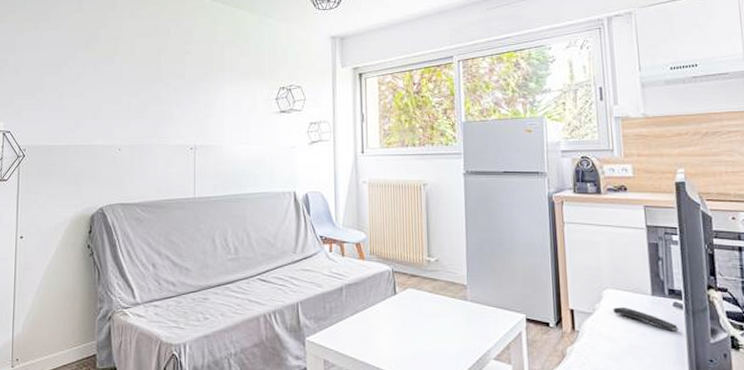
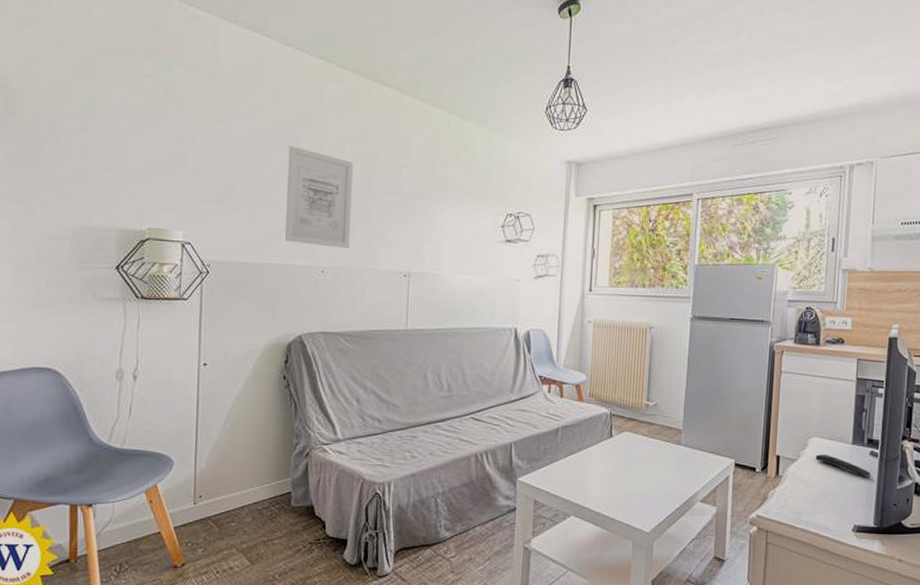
wall art: none [88,43,143,127] -> present [285,145,353,248]

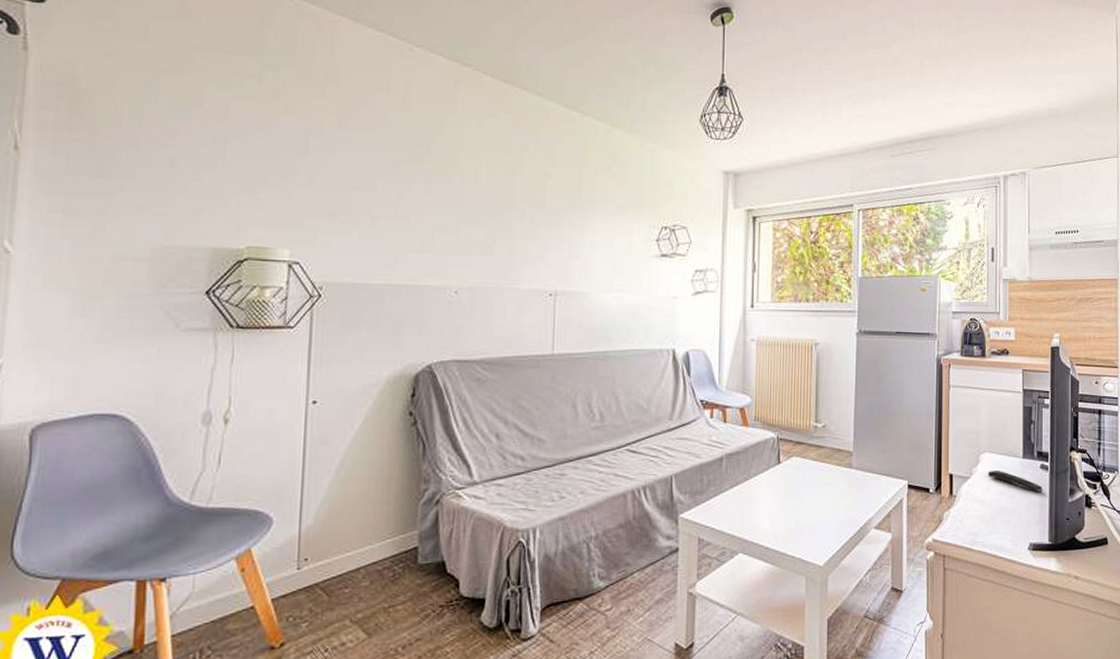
wall art: present [285,145,353,248] -> none [413,153,491,266]

